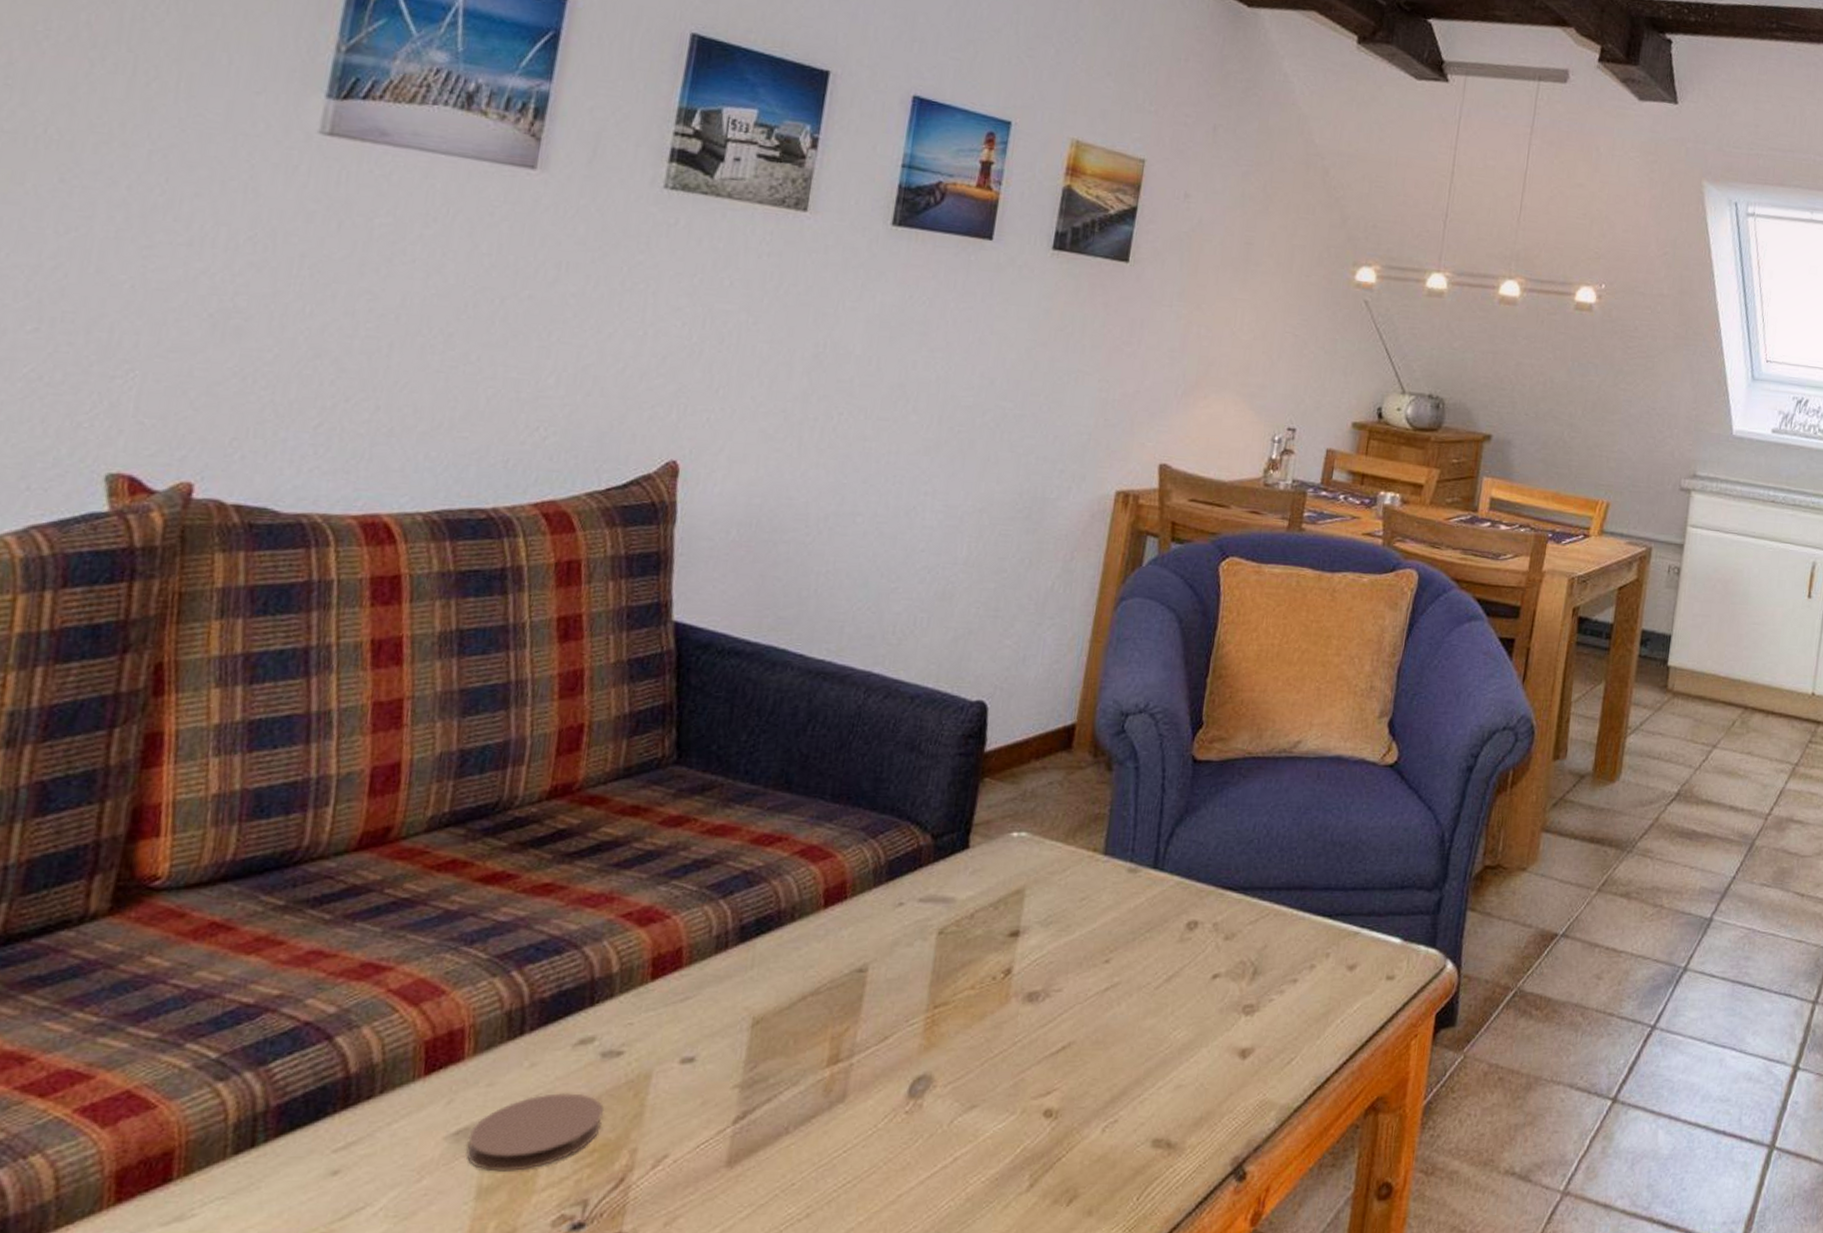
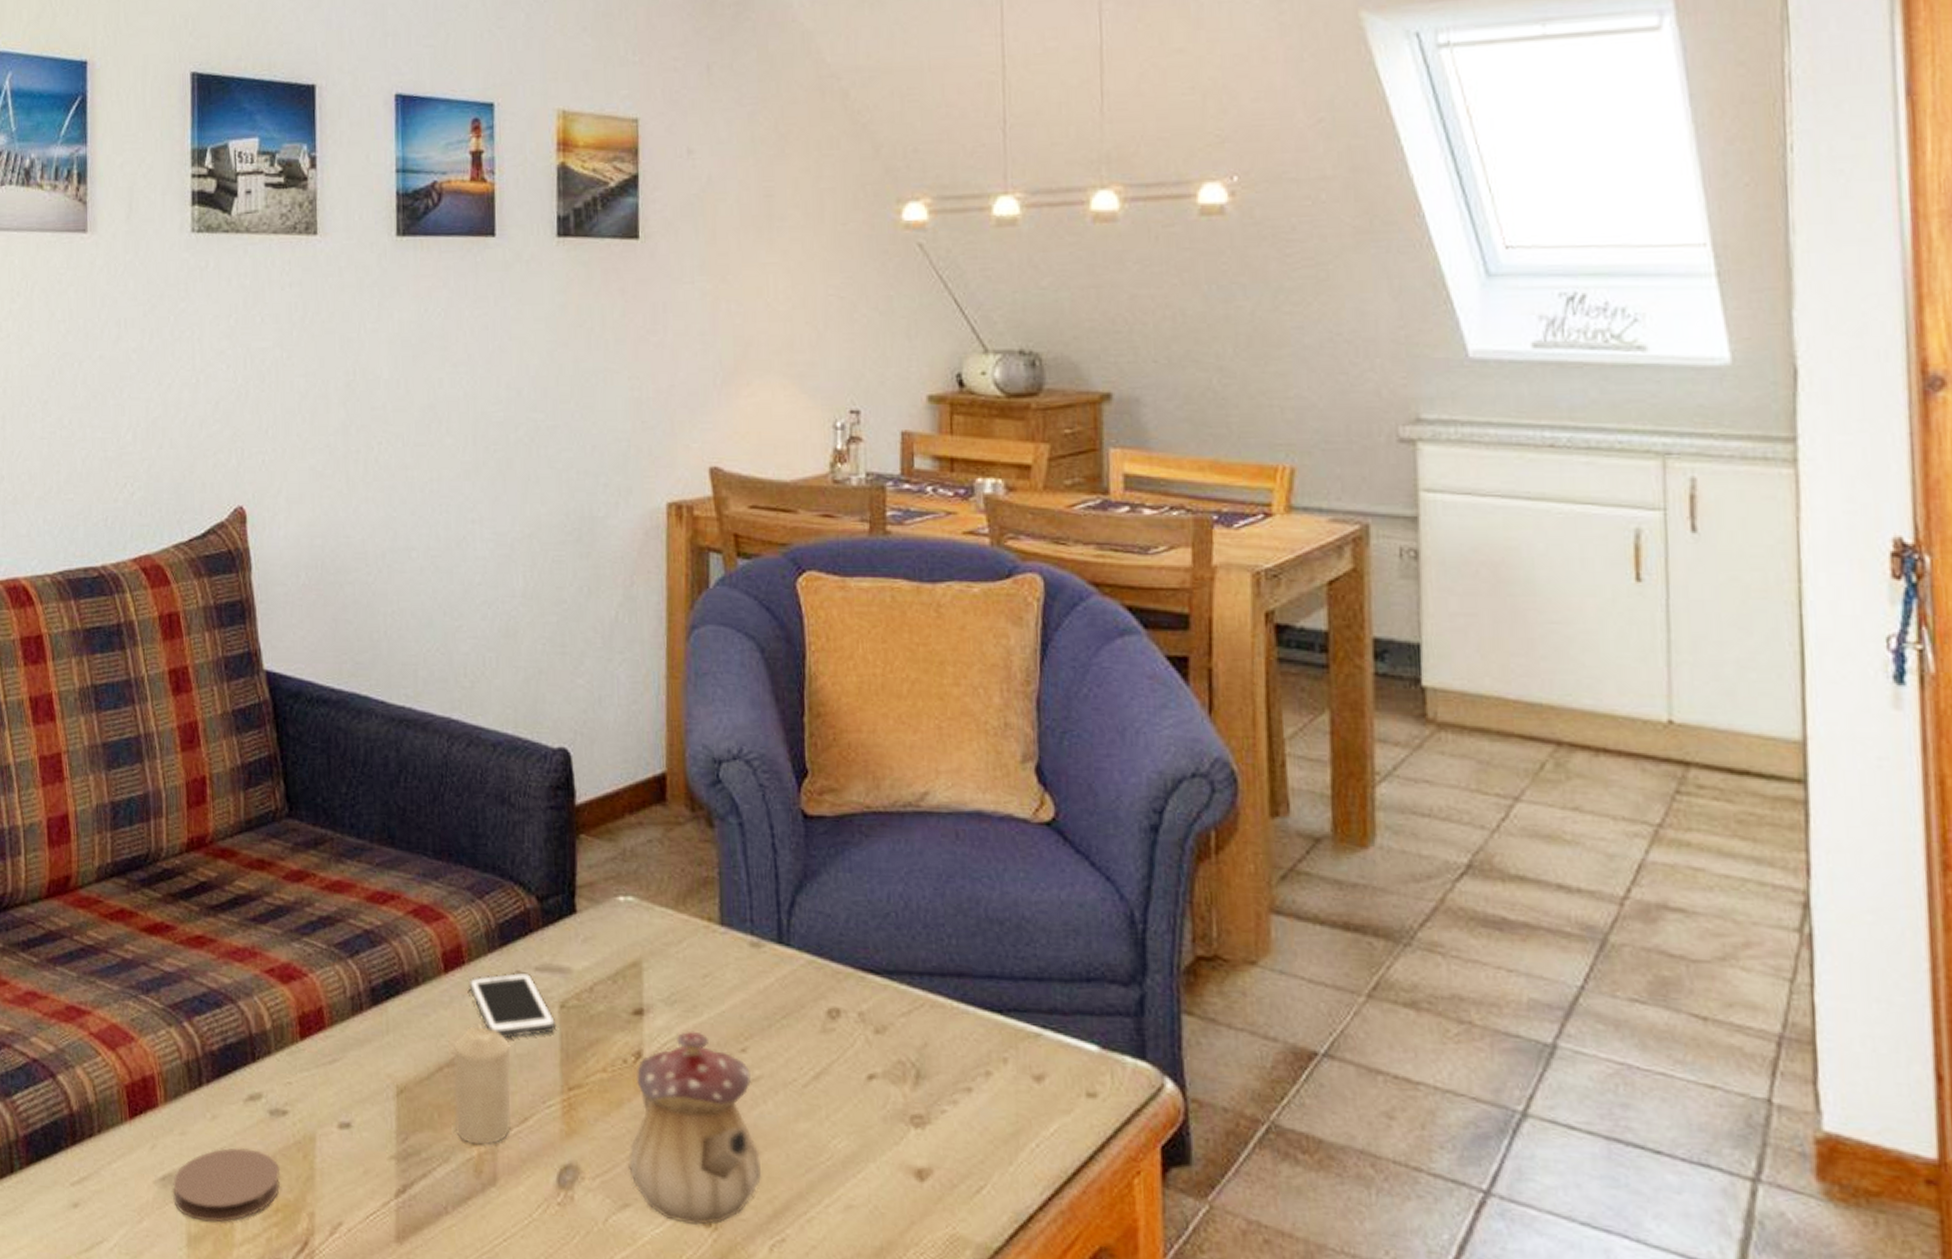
candle: none [810,956,880,1066] -> present [454,1026,512,1145]
cell phone: none [847,904,931,966] -> present [468,972,555,1039]
teapot: none [981,947,1111,1117] -> present [628,1031,762,1225]

